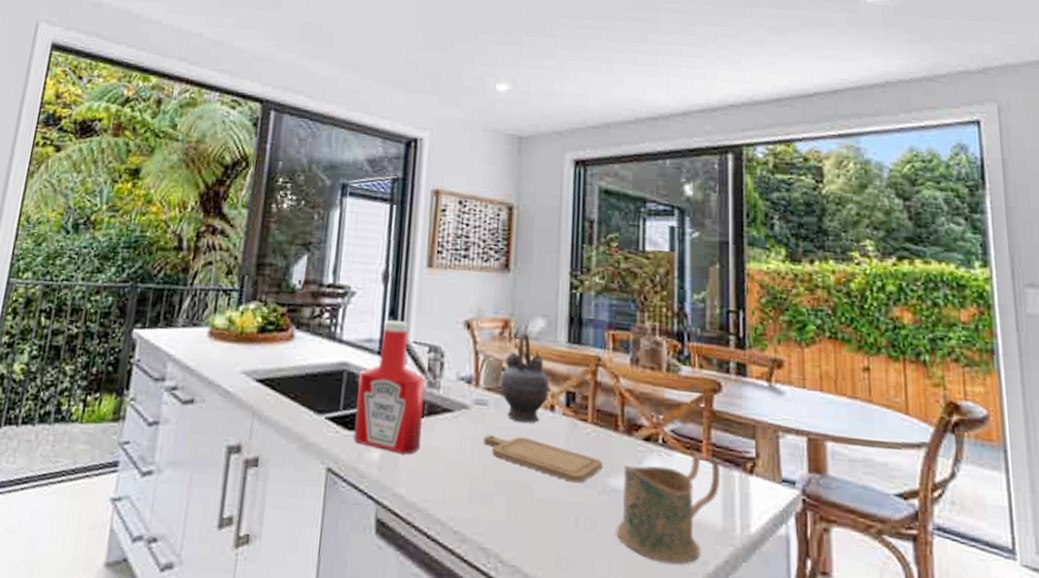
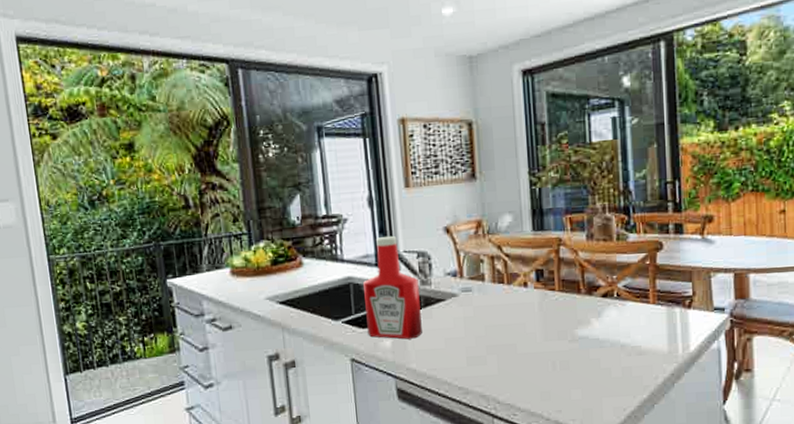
chopping board: present [483,435,604,483] -> none [472,310,571,338]
teapot: present [499,331,551,424] -> none [479,228,523,300]
mug: present [616,454,721,564] -> none [585,300,665,383]

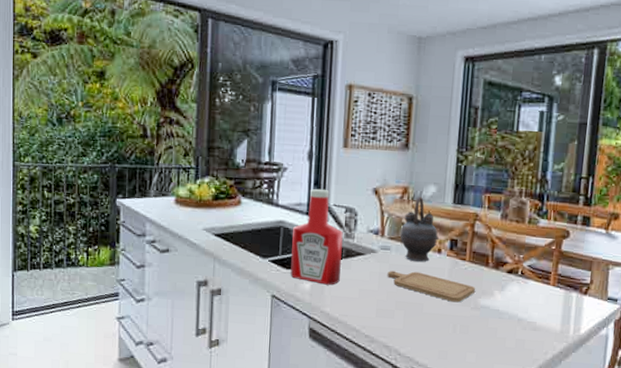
chopping board: none [472,310,571,338] -> present [387,271,476,303]
teapot: none [479,228,523,300] -> present [400,196,439,263]

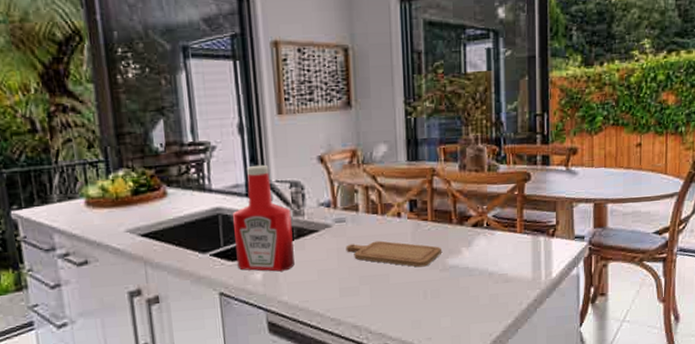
teapot: present [400,196,439,263] -> none [353,157,396,231]

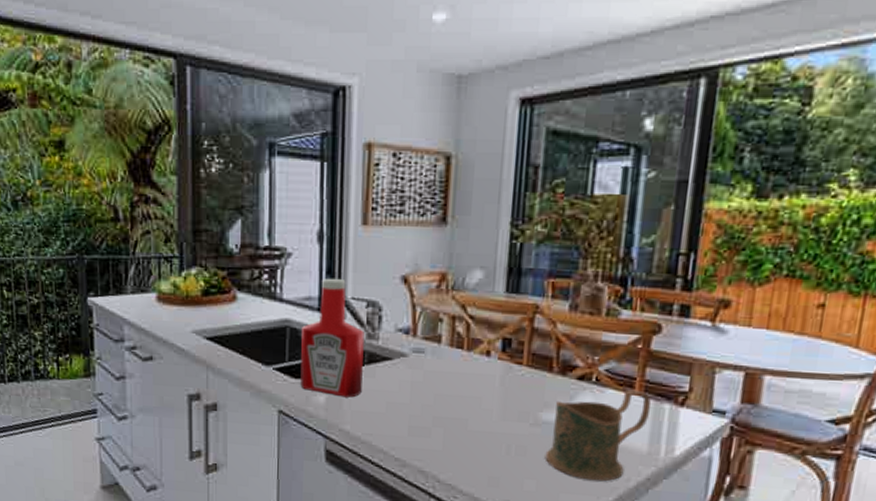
chopping board: present [346,240,442,267] -> none [421,379,536,418]
mug: none [455,229,531,309] -> present [545,390,652,481]

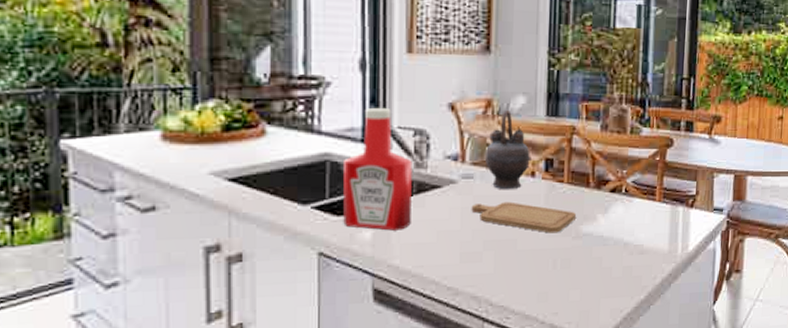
chopping board: none [421,379,536,418] -> present [471,201,577,233]
teapot: none [436,283,487,368] -> present [484,109,531,190]
mug: present [545,390,652,481] -> none [586,198,669,283]

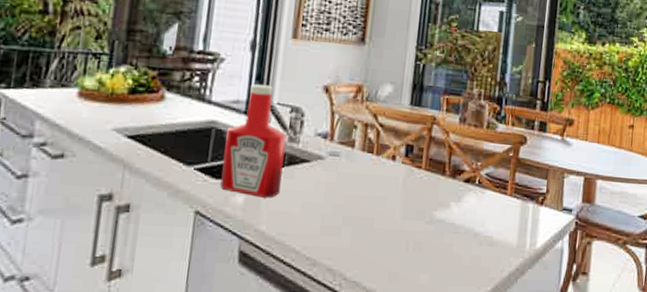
chopping board: present [471,201,577,233] -> none [335,180,432,216]
teapot: present [484,109,531,190] -> none [351,95,394,171]

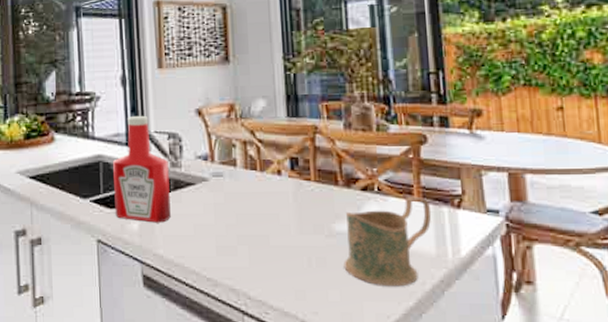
mug: none [437,192,520,273] -> present [343,197,432,287]

